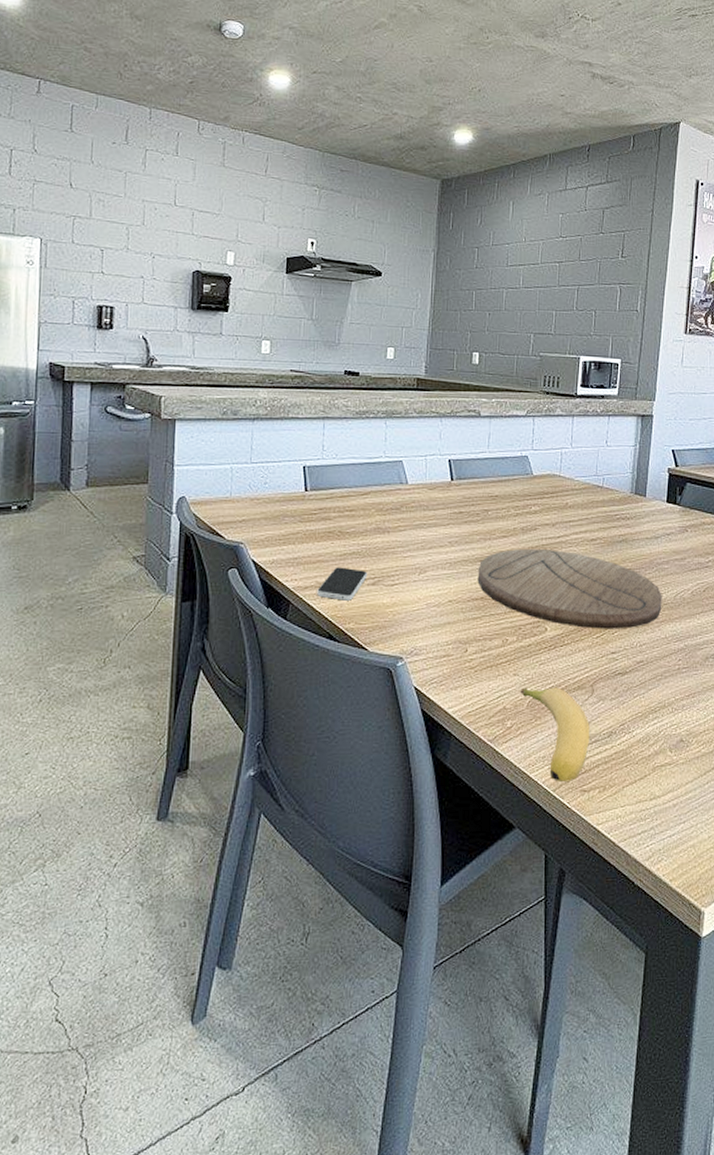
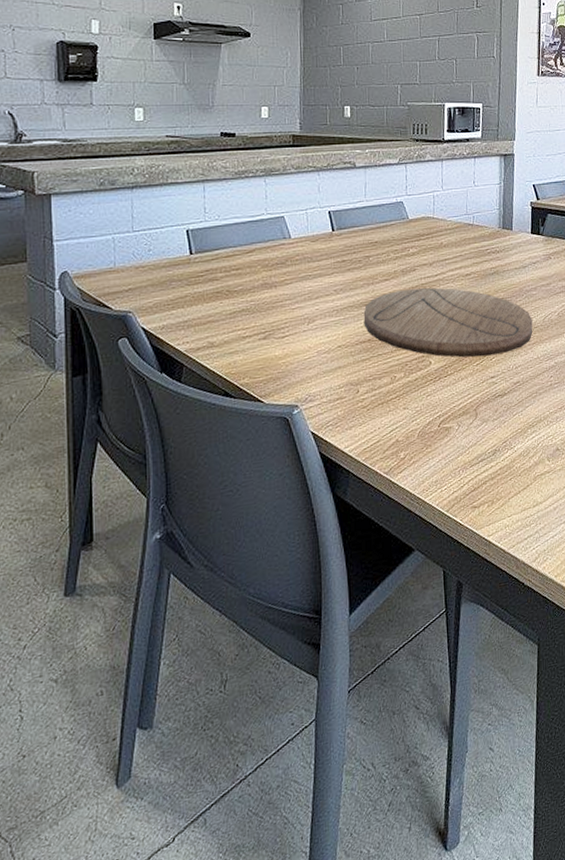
smartphone: present [317,567,368,601] -> none [210,325,258,358]
banana: present [520,687,590,781] -> none [410,415,476,502]

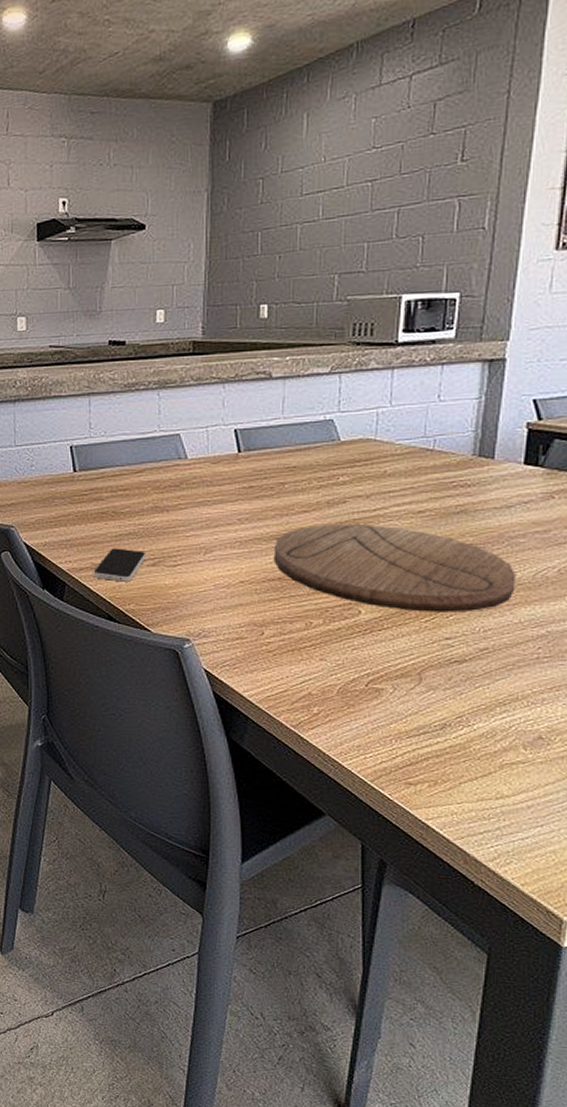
smartphone: none [210,325,258,358] -> present [93,548,147,582]

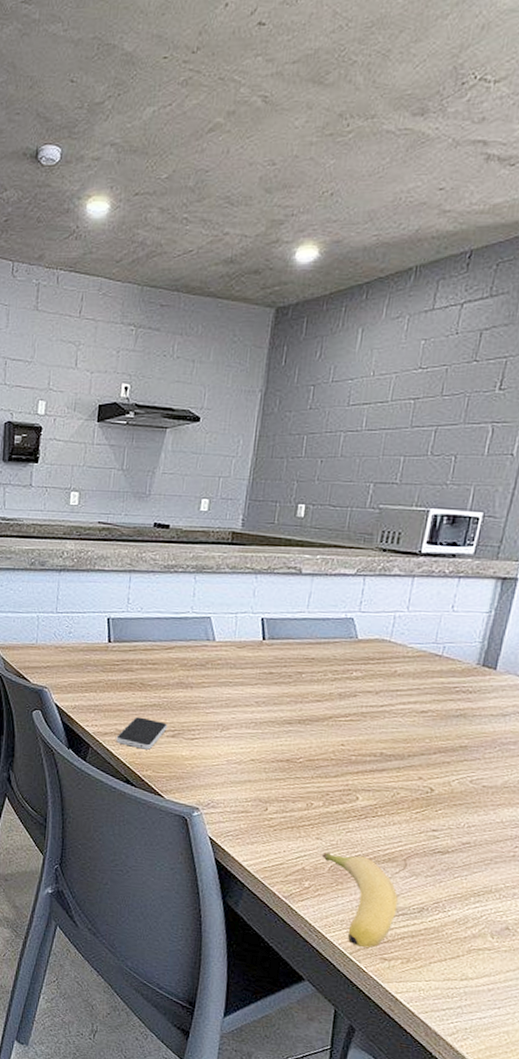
cutting board: present [273,523,516,613] -> none [284,714,503,808]
banana: none [328,674,416,773] -> present [321,853,398,948]

